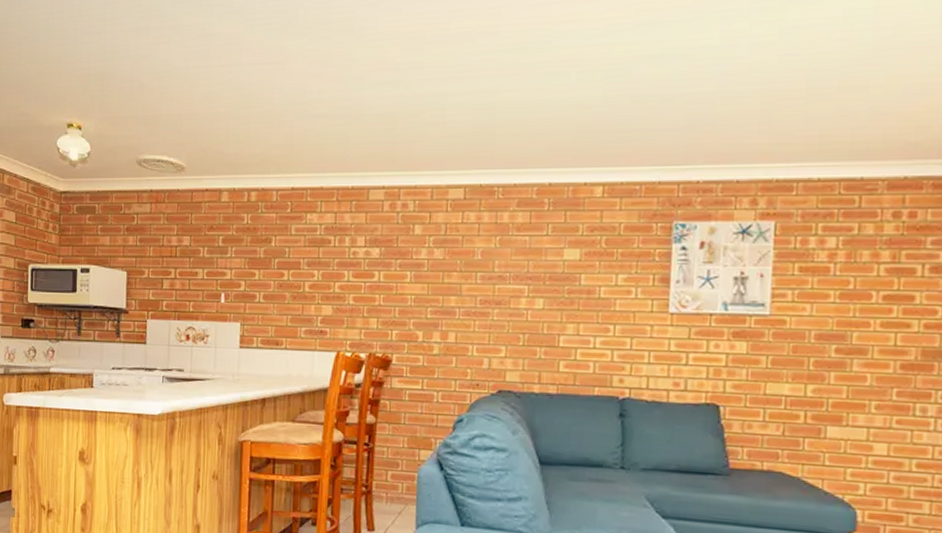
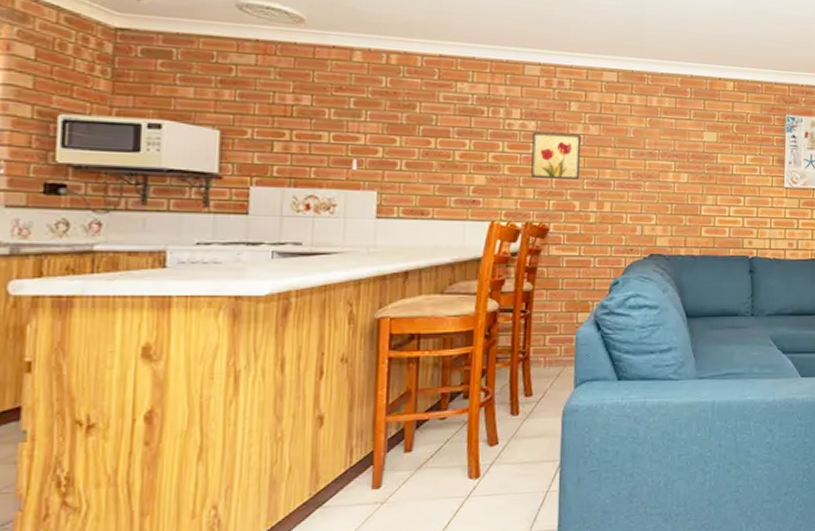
wall art: none [375,259,424,308] -> present [531,132,580,180]

